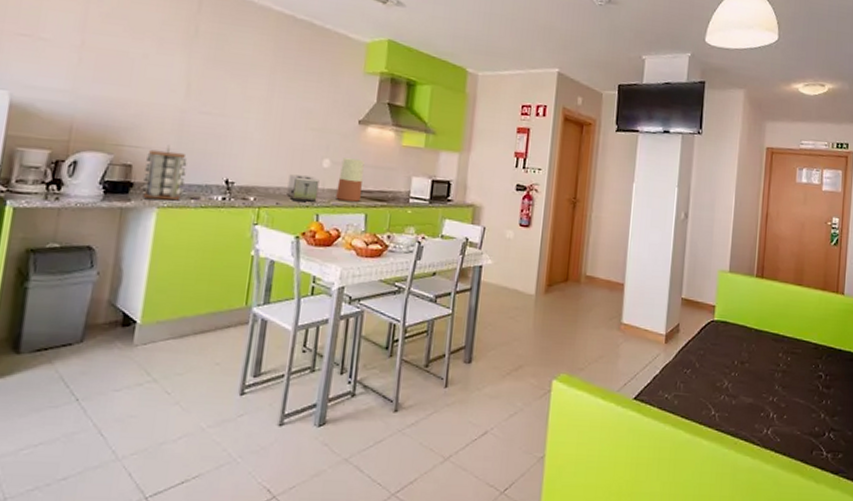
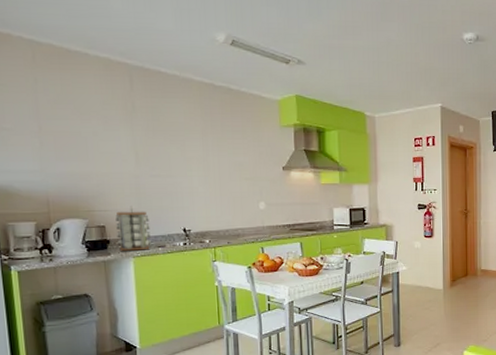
toaster: present [286,174,320,203] -> none [234,218,260,239]
vase: present [336,158,365,203] -> none [274,199,294,235]

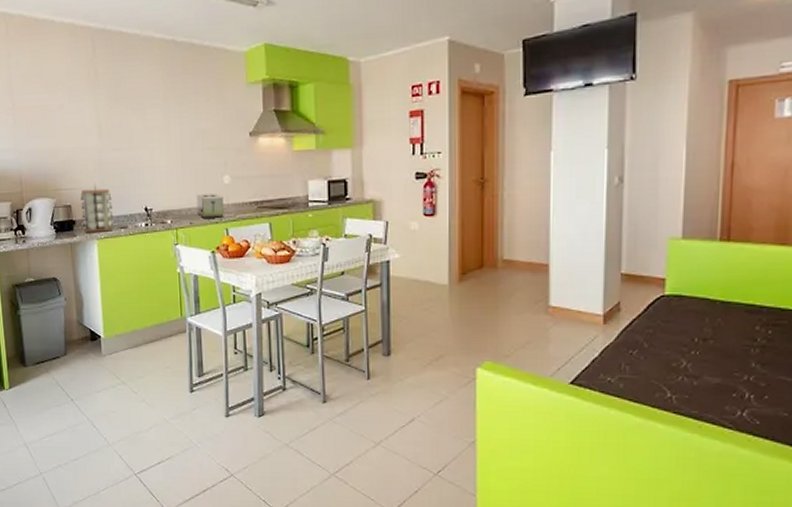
toaster: none [234,218,260,239] -> present [196,194,224,220]

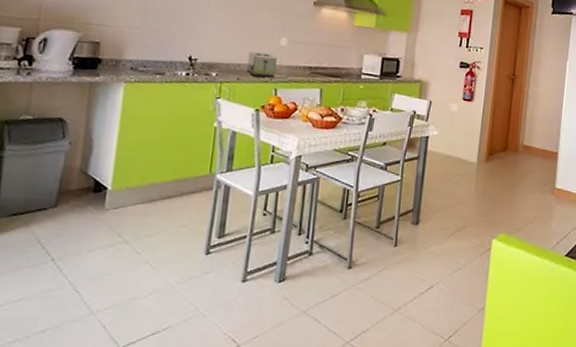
spice rack: present [80,183,114,232] -> none [110,24,153,76]

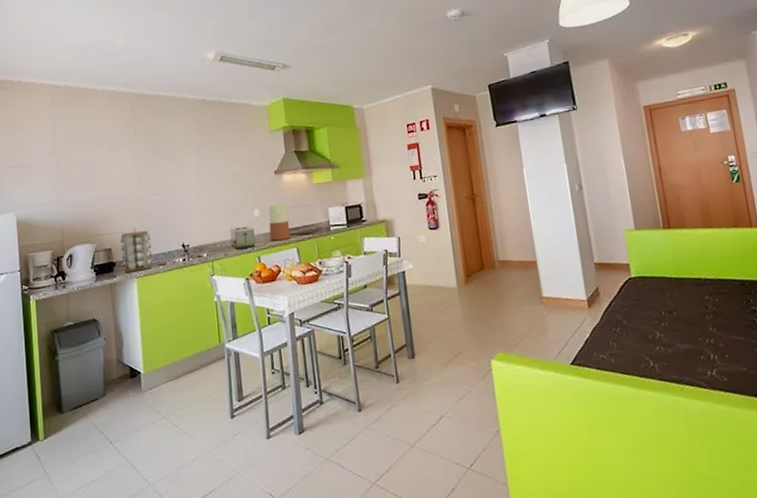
spice rack: none [110,24,153,76] -> present [120,226,153,272]
vase: none [293,36,319,79] -> present [268,203,290,242]

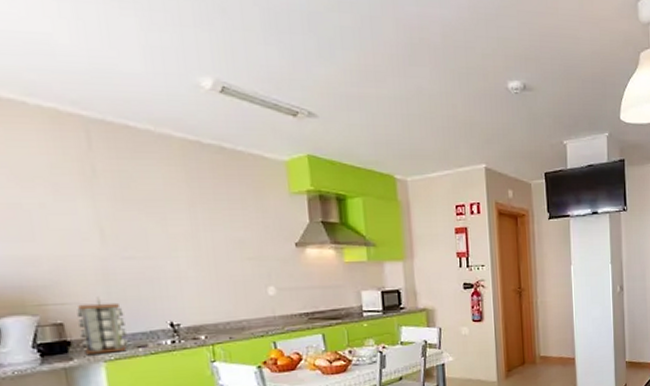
toaster: present [230,226,256,250] -> none [236,306,271,333]
vase: present [268,203,290,242] -> none [287,282,314,326]

